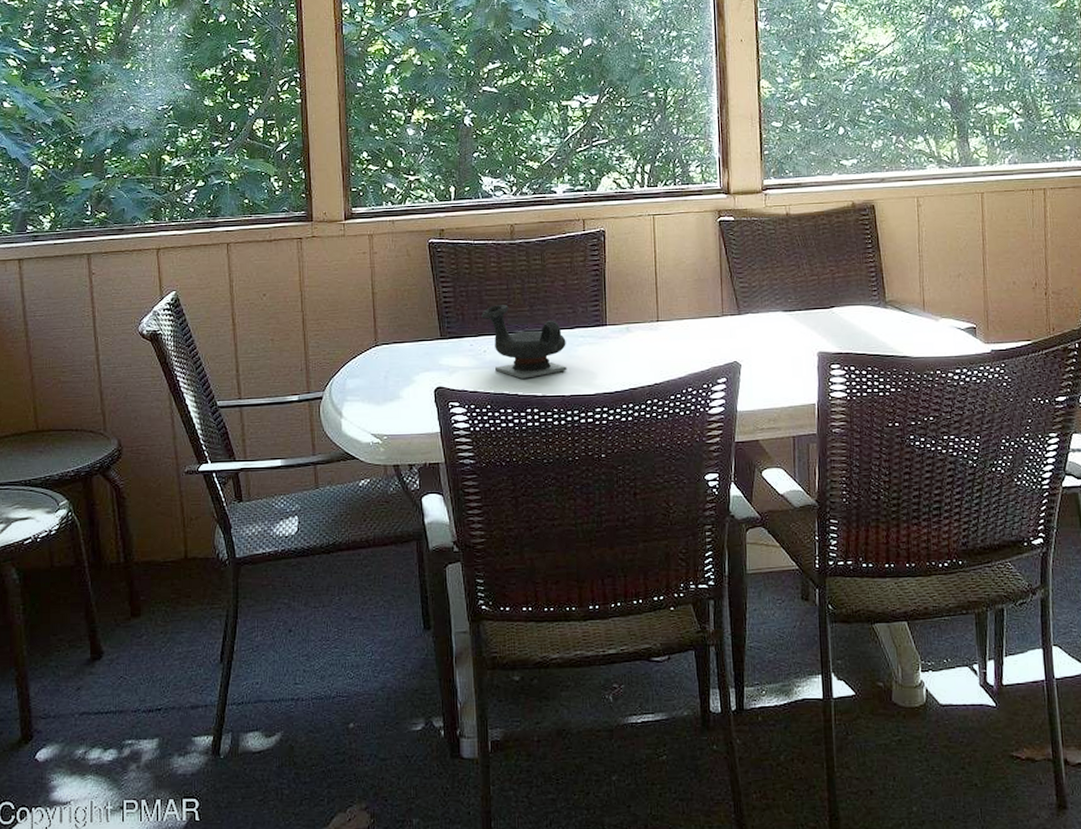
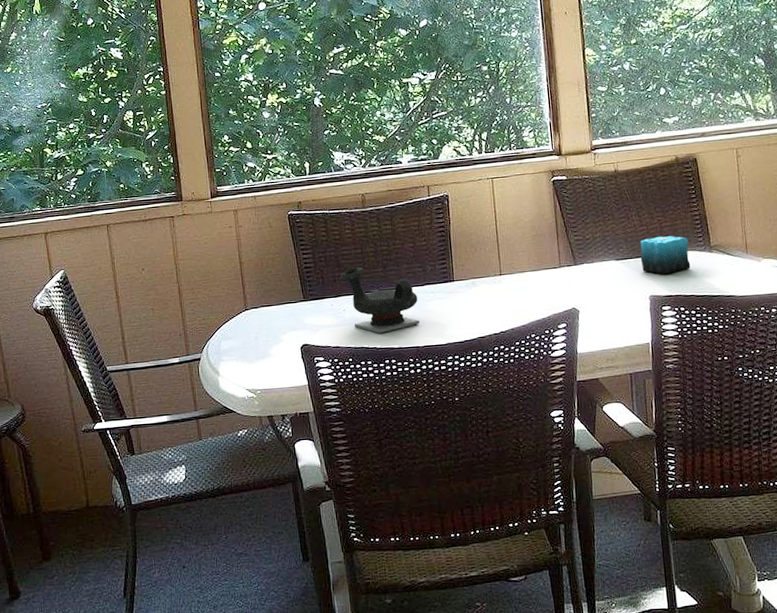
candle: none [809,287,863,330] -> present [640,235,691,275]

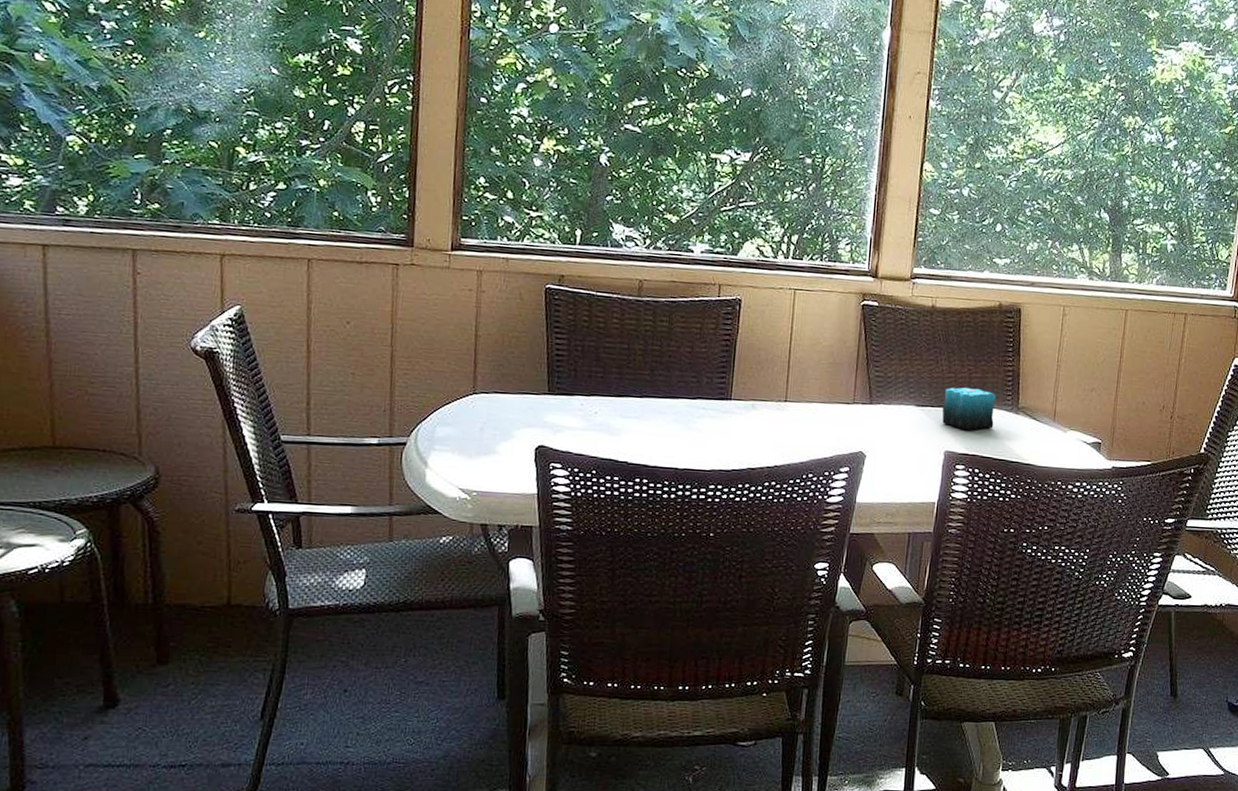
teapot: present [339,267,420,333] -> none [596,364,686,446]

